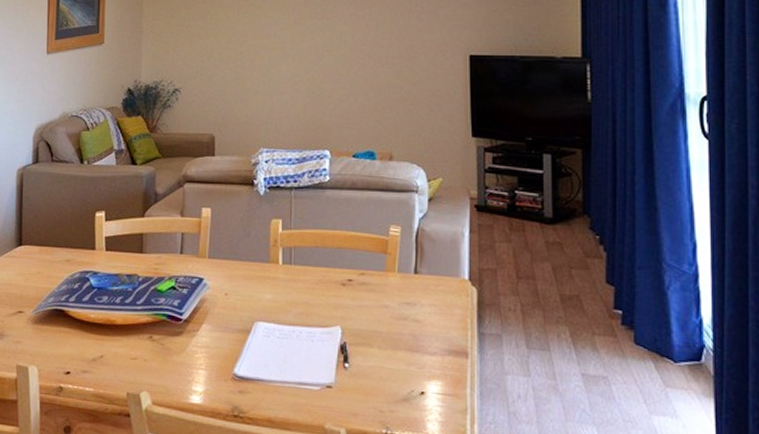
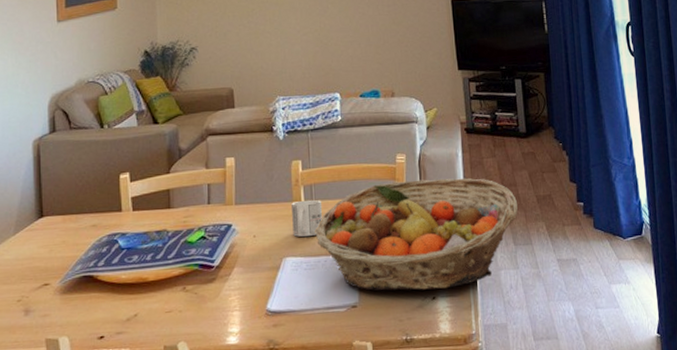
mug: none [267,263,302,303] -> present [292,199,323,237]
fruit basket: none [291,256,534,385] -> present [315,178,518,291]

